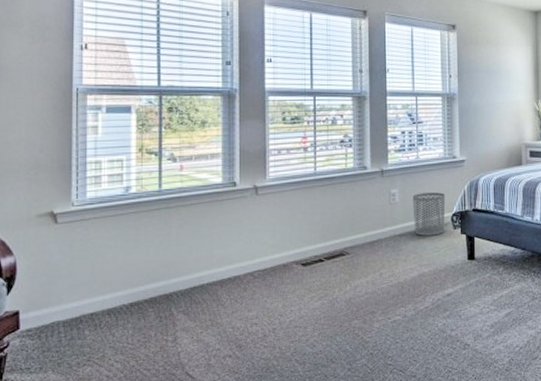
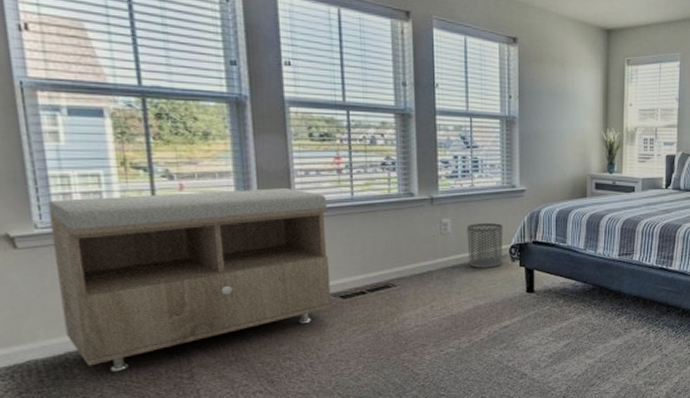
storage bench: none [83,166,295,334] -> present [47,188,332,372]

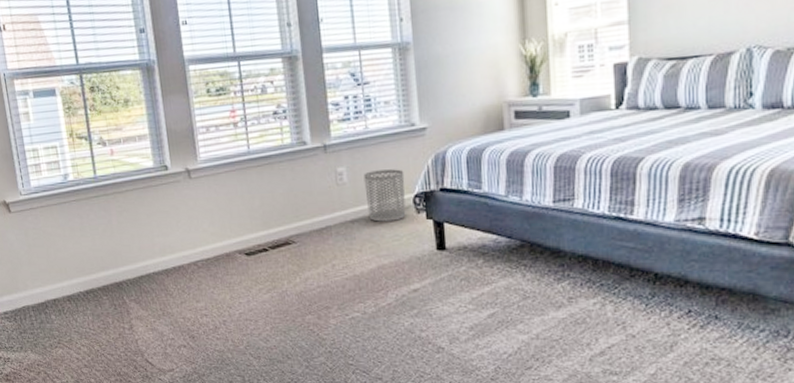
storage bench: present [47,188,332,372] -> none [26,146,238,319]

